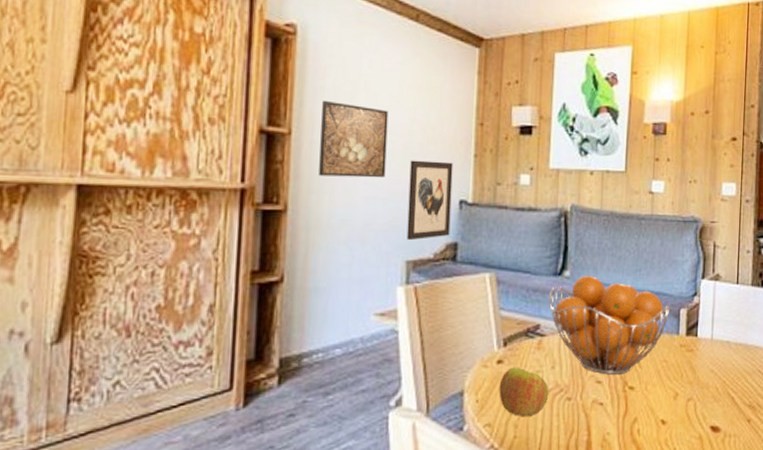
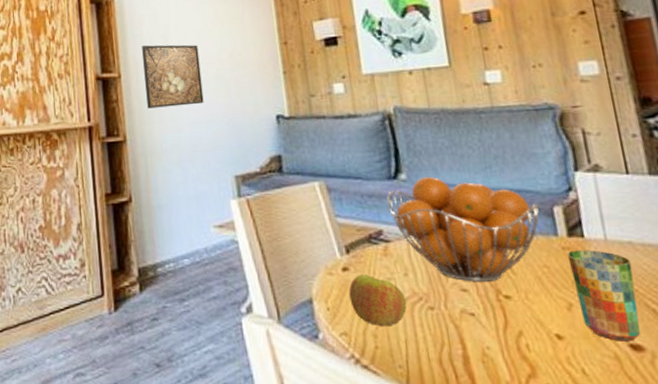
wall art: present [406,160,453,241] -> none [224,81,272,157]
cup: none [682,347,725,424] -> present [567,250,641,341]

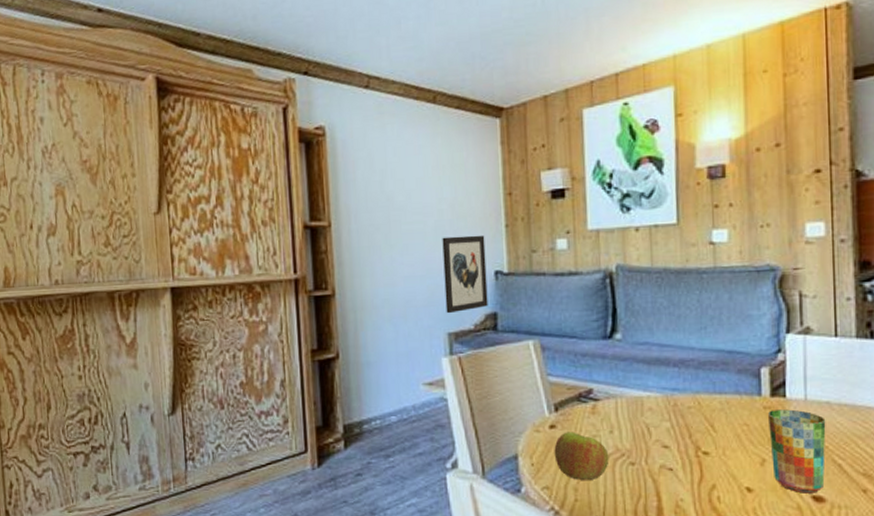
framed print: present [142,44,204,109] -> none [355,191,420,261]
wall art: none [224,81,272,157] -> present [442,235,488,314]
fruit basket: present [387,176,540,282] -> none [600,336,748,439]

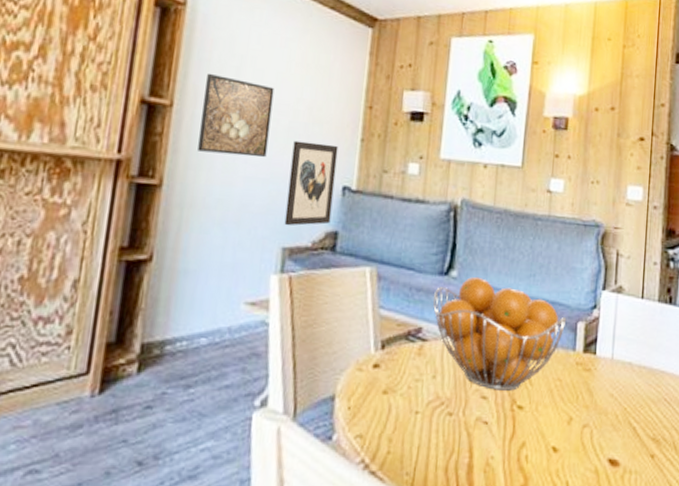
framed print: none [355,191,420,261] -> present [198,73,274,158]
apple: present [554,432,609,480] -> none [373,373,429,430]
fruit basket: none [600,336,748,439] -> present [433,276,567,391]
cup: present [767,409,826,494] -> none [578,366,627,456]

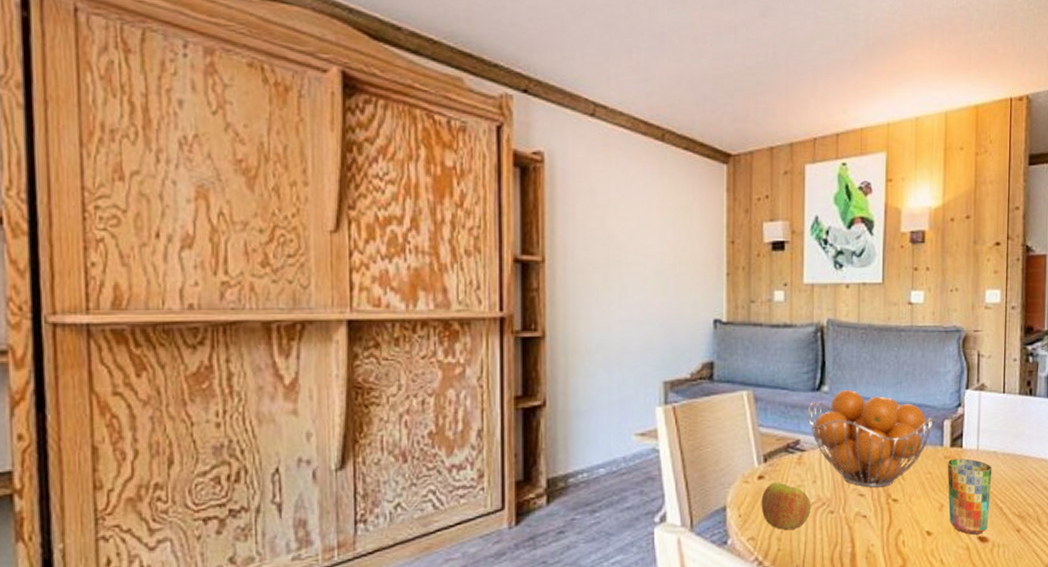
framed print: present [198,73,274,158] -> none [573,226,639,301]
wall art: present [284,140,339,226] -> none [663,281,706,362]
apple: none [373,373,429,430] -> present [761,482,811,530]
cup: none [578,366,627,456] -> present [947,458,992,535]

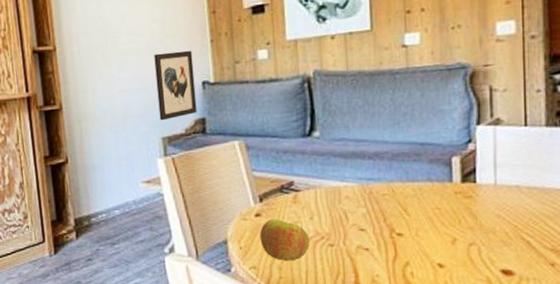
wall art: none [663,281,706,362] -> present [154,50,197,121]
fruit basket: present [808,389,934,488] -> none [300,133,439,223]
cup: present [947,458,992,535] -> none [458,193,515,268]

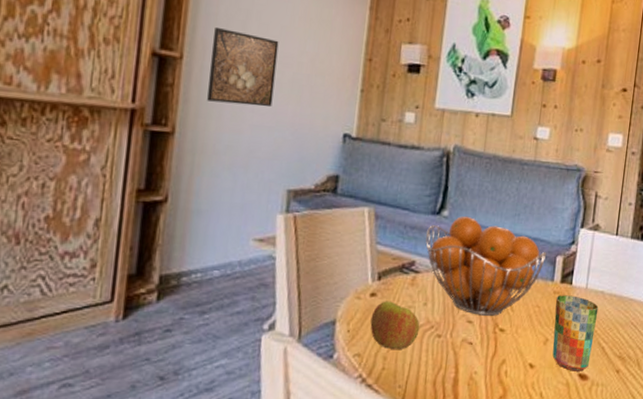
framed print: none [75,16,135,79] -> present [207,26,279,107]
wall art: present [154,50,197,121] -> none [289,91,340,171]
fruit basket: none [300,133,439,223] -> present [426,216,547,316]
cup: none [458,193,515,268] -> present [552,295,599,372]

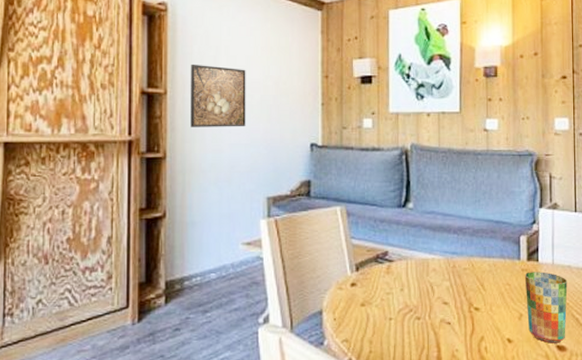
apple: present [370,301,420,349] -> none [354,289,400,333]
fruit basket: present [426,216,547,316] -> none [396,206,510,297]

